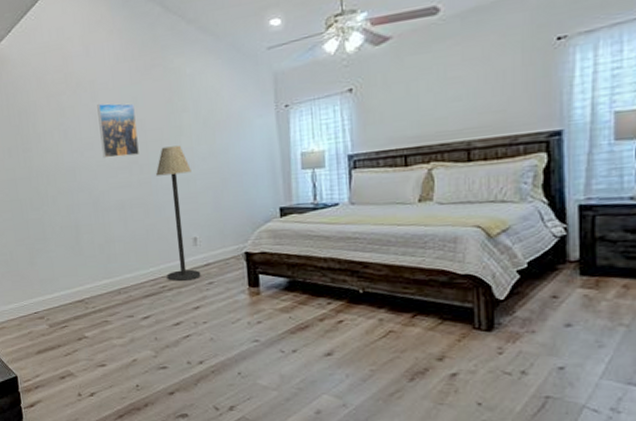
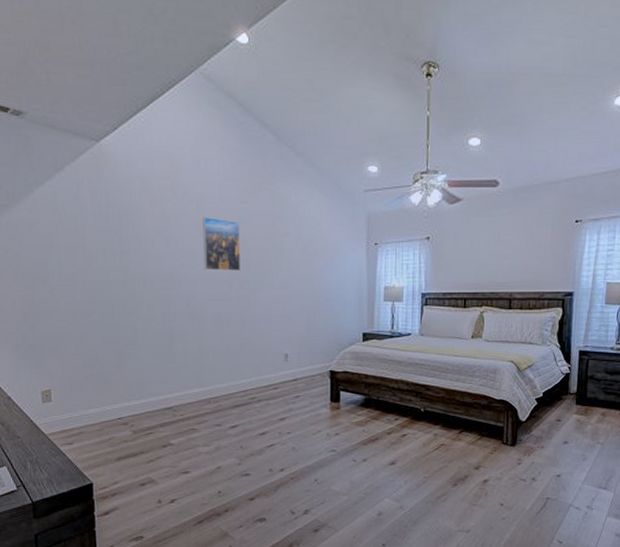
floor lamp: present [156,145,201,282] -> none [255,267,289,394]

